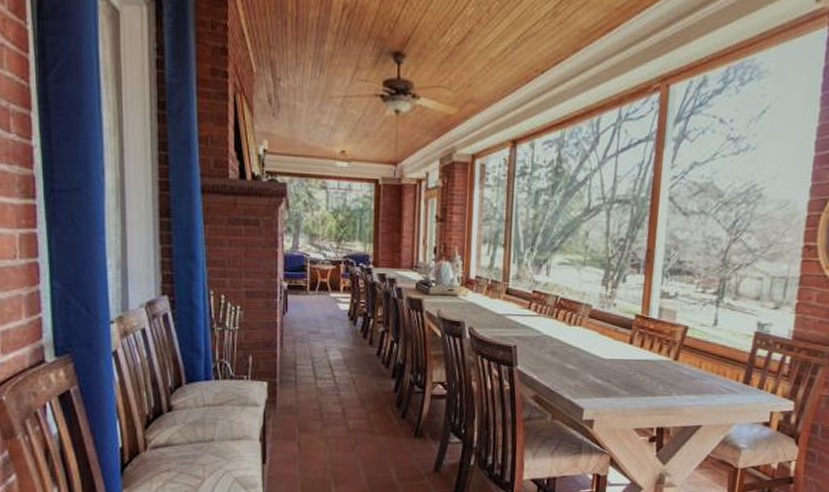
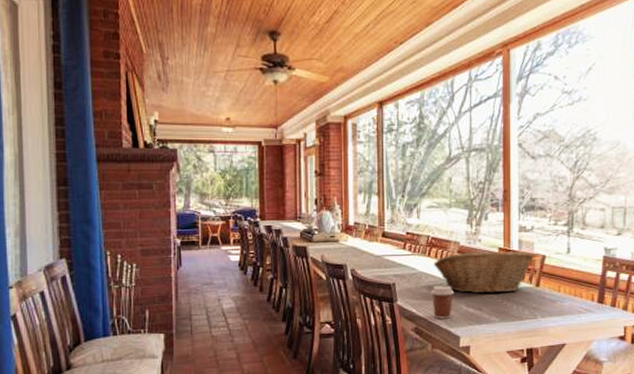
coffee cup: none [555,351,582,389] -> present [431,285,455,319]
fruit basket: none [560,316,675,365] -> present [433,251,534,294]

